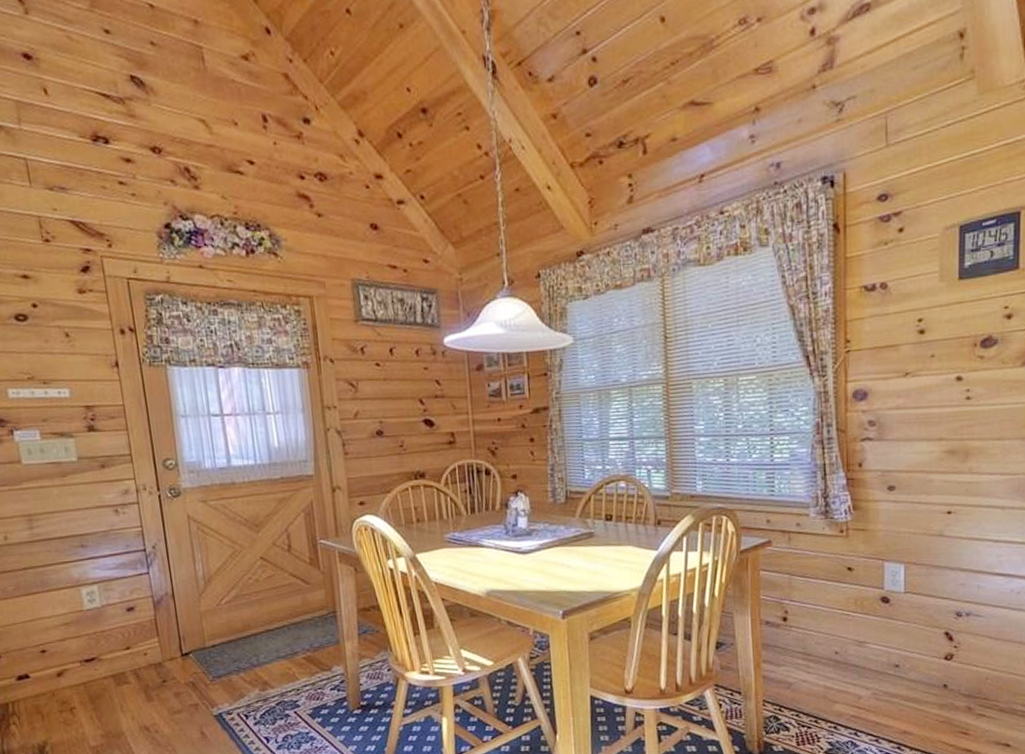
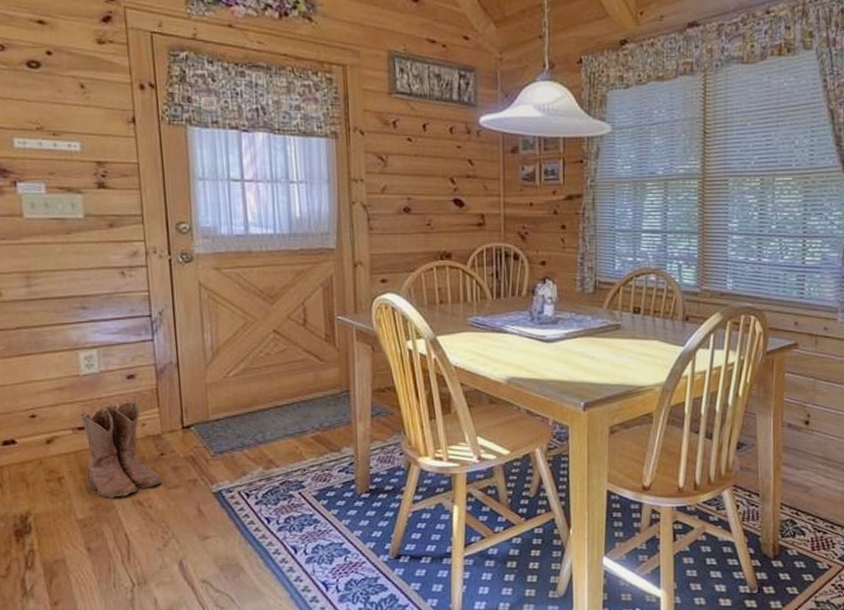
boots: none [86,632,167,725] -> present [80,401,163,498]

